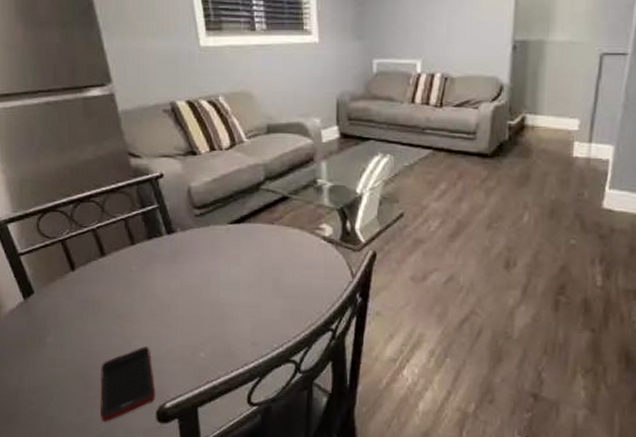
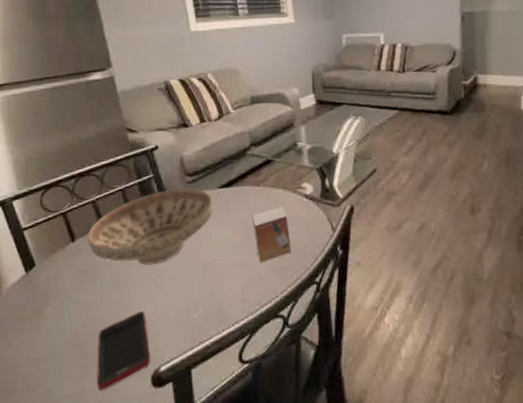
decorative bowl: none [87,222,223,300] -> present [87,188,213,265]
small box: none [265,248,306,305] -> present [252,207,291,262]

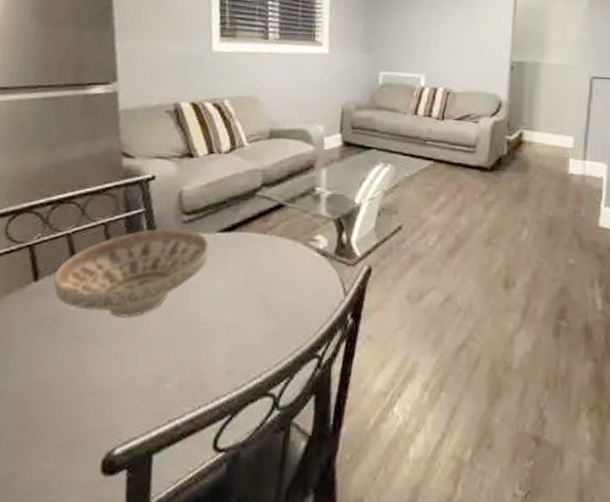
cell phone: present [97,312,151,390] -> none [32,375,108,474]
small box: present [252,207,291,262] -> none [252,260,294,326]

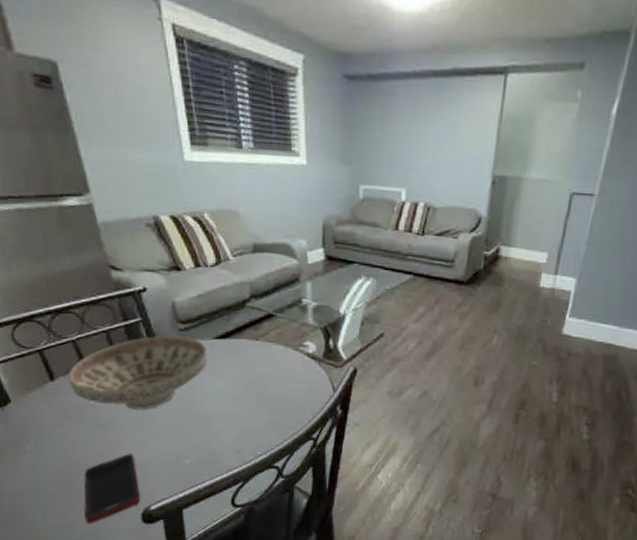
cell phone: none [32,375,108,474] -> present [84,454,141,523]

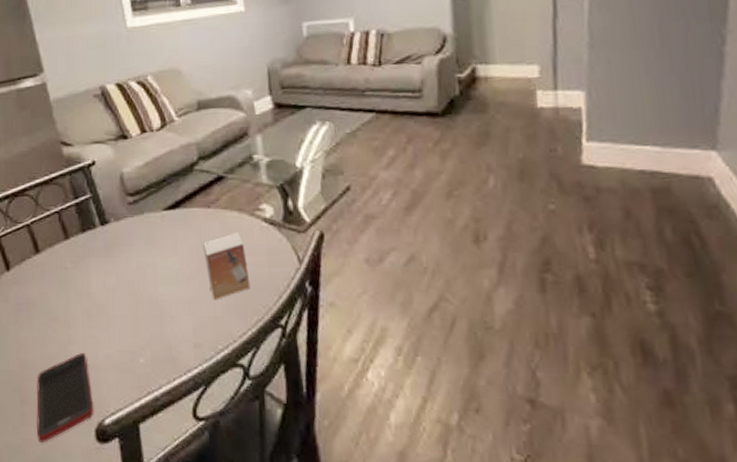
decorative bowl: present [68,335,208,410] -> none [22,210,158,299]
small box: none [250,363,290,416] -> present [203,232,250,299]

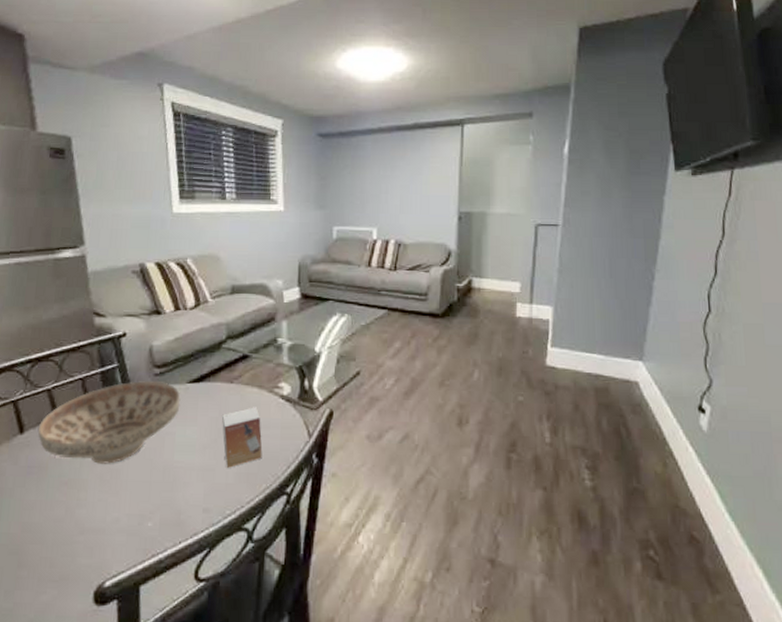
decorative bowl: none [22,210,158,299] -> present [37,381,181,464]
cell phone: present [36,353,94,442] -> none [31,517,96,606]

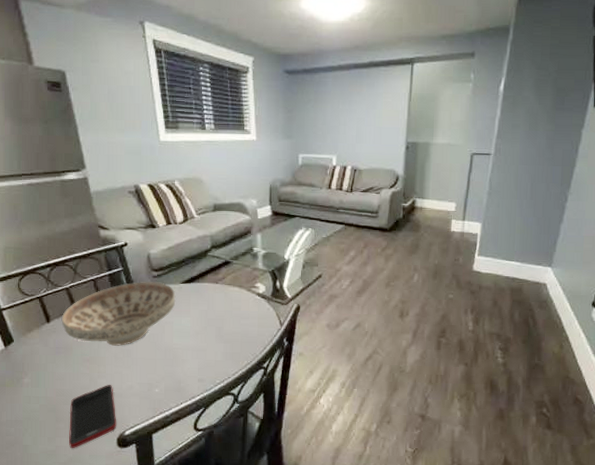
cell phone: none [31,517,96,606] -> present [69,385,117,448]
small box: present [222,407,263,468] -> none [210,302,244,349]

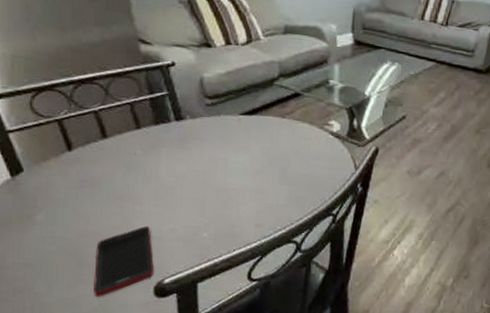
decorative bowl: present [61,282,176,346] -> none [87,109,233,183]

